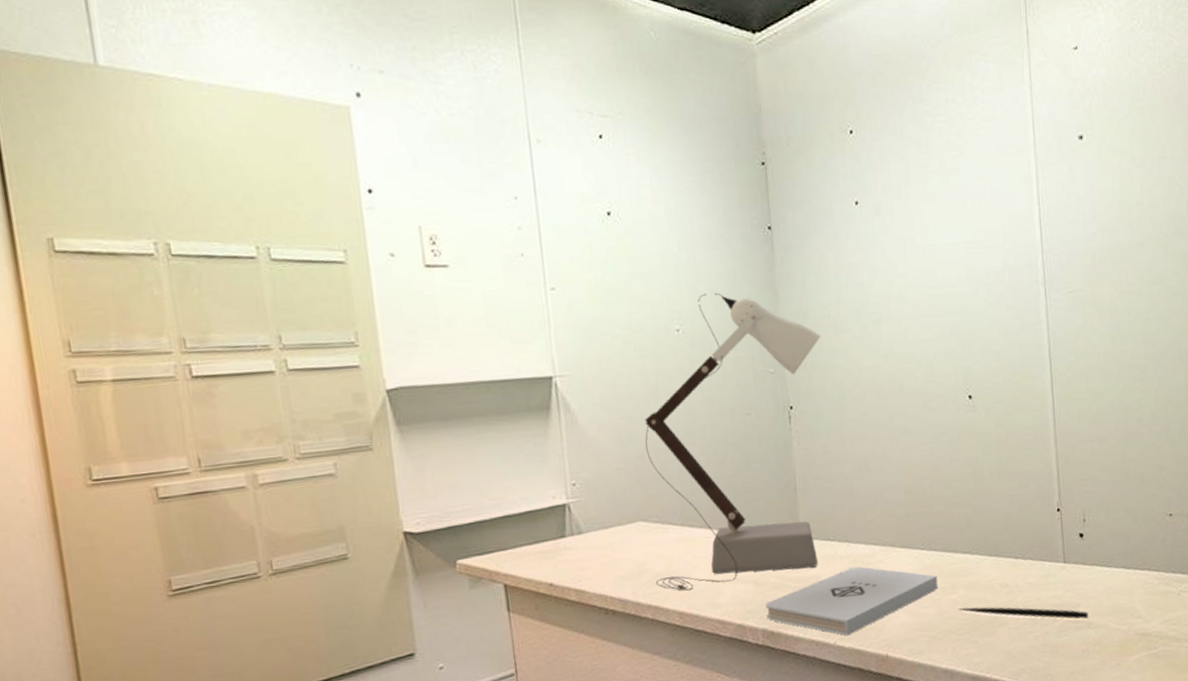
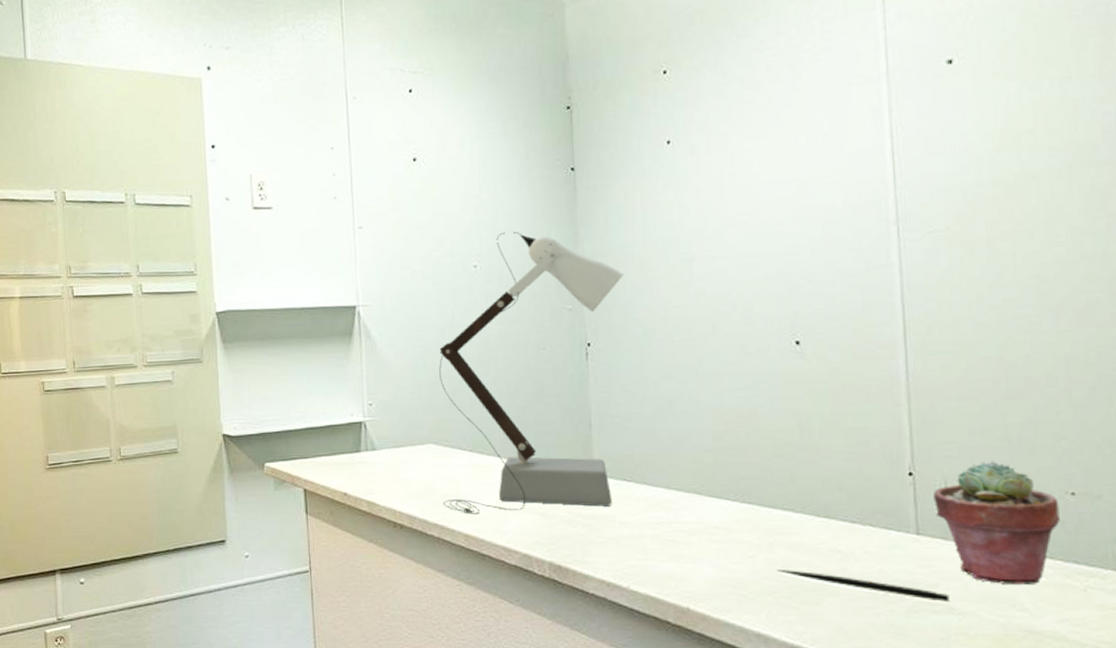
notepad: present [765,566,938,636] -> none [553,511,752,581]
potted succulent: none [1075,493,1162,598] -> present [933,461,1060,584]

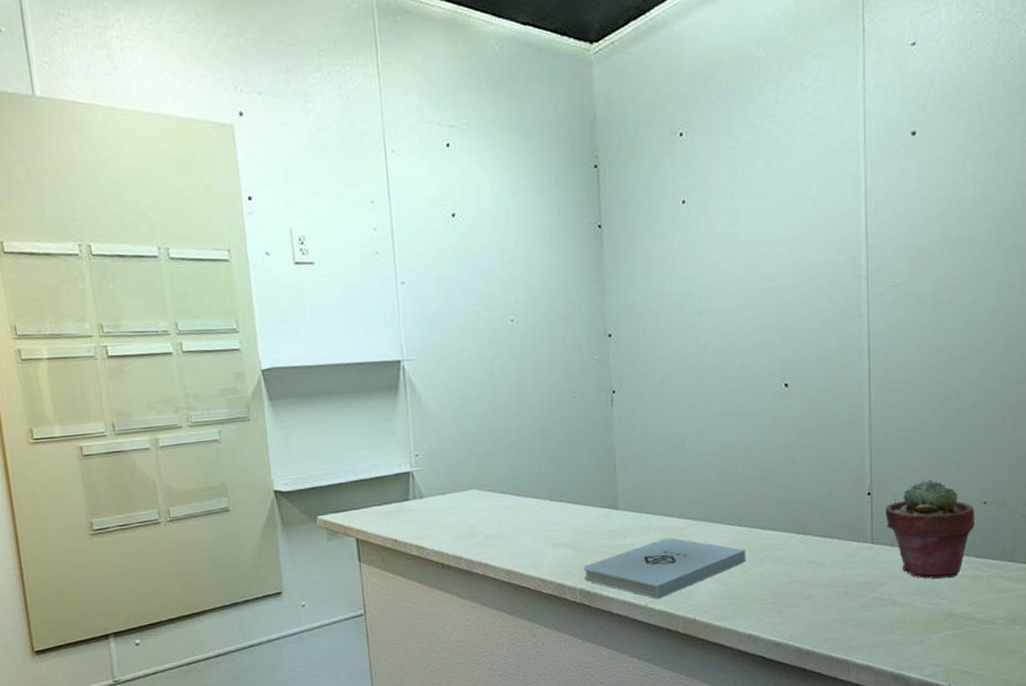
desk lamp: present [439,231,624,514] -> none [480,286,644,552]
notepad: none [553,511,752,581] -> present [584,538,746,599]
pen: present [777,570,950,602] -> none [765,580,894,597]

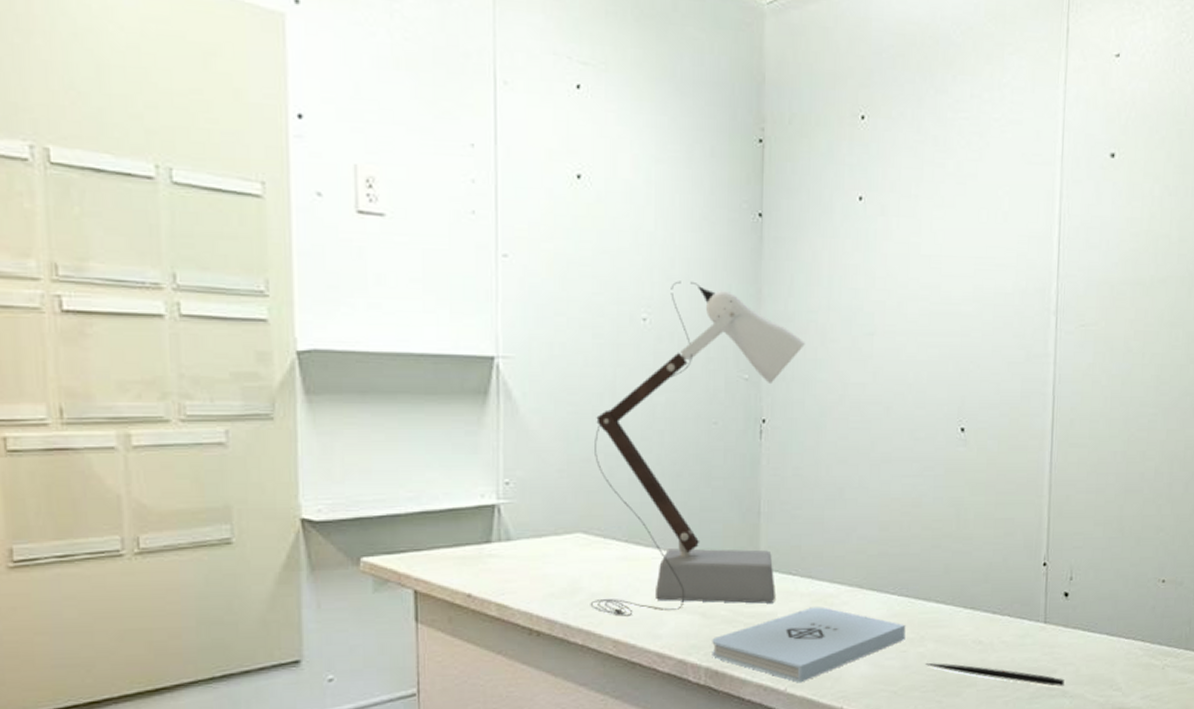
desk lamp: none [480,286,644,552] -> present [590,281,805,616]
pen: none [765,580,894,597] -> present [925,663,1064,686]
potted succulent: present [886,480,975,579] -> none [1061,551,1153,667]

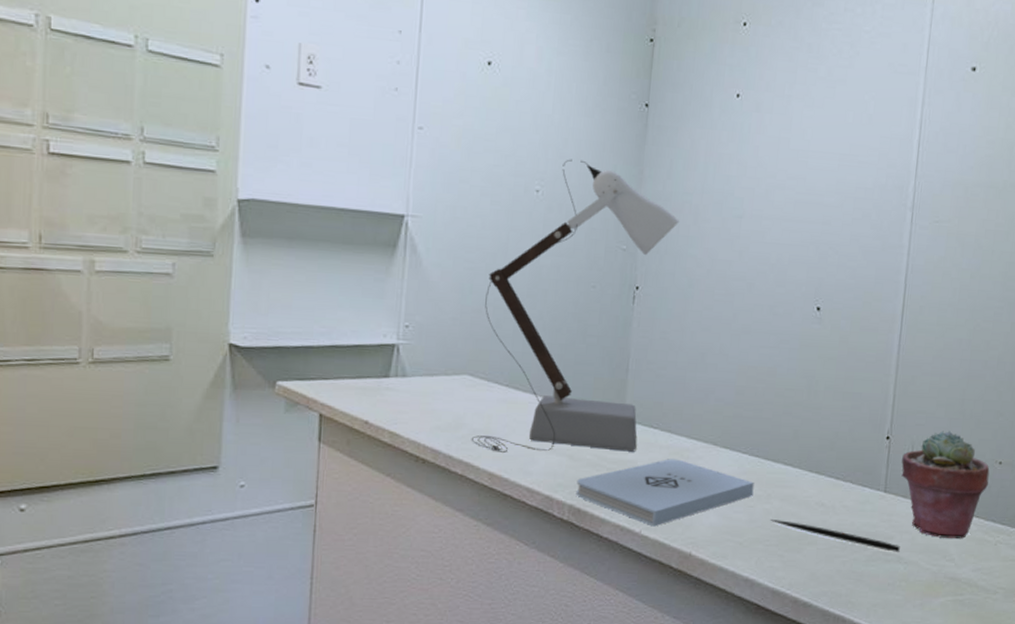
potted succulent: none [1061,551,1153,667] -> present [901,431,990,539]

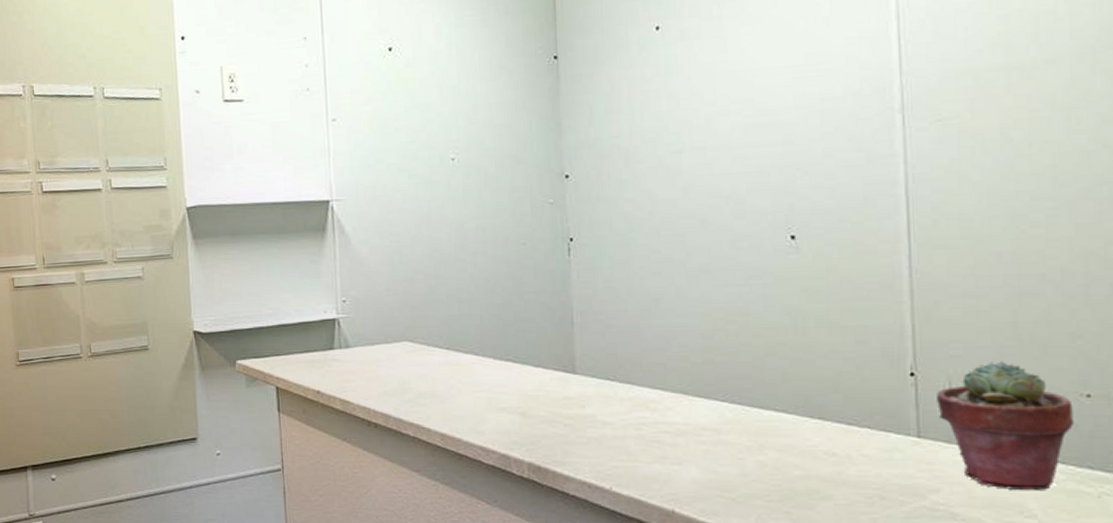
desk lamp: present [471,159,679,453] -> none [415,122,608,413]
notepad: present [576,459,754,527] -> none [533,411,741,483]
pen: present [770,520,900,552] -> none [767,473,952,507]

